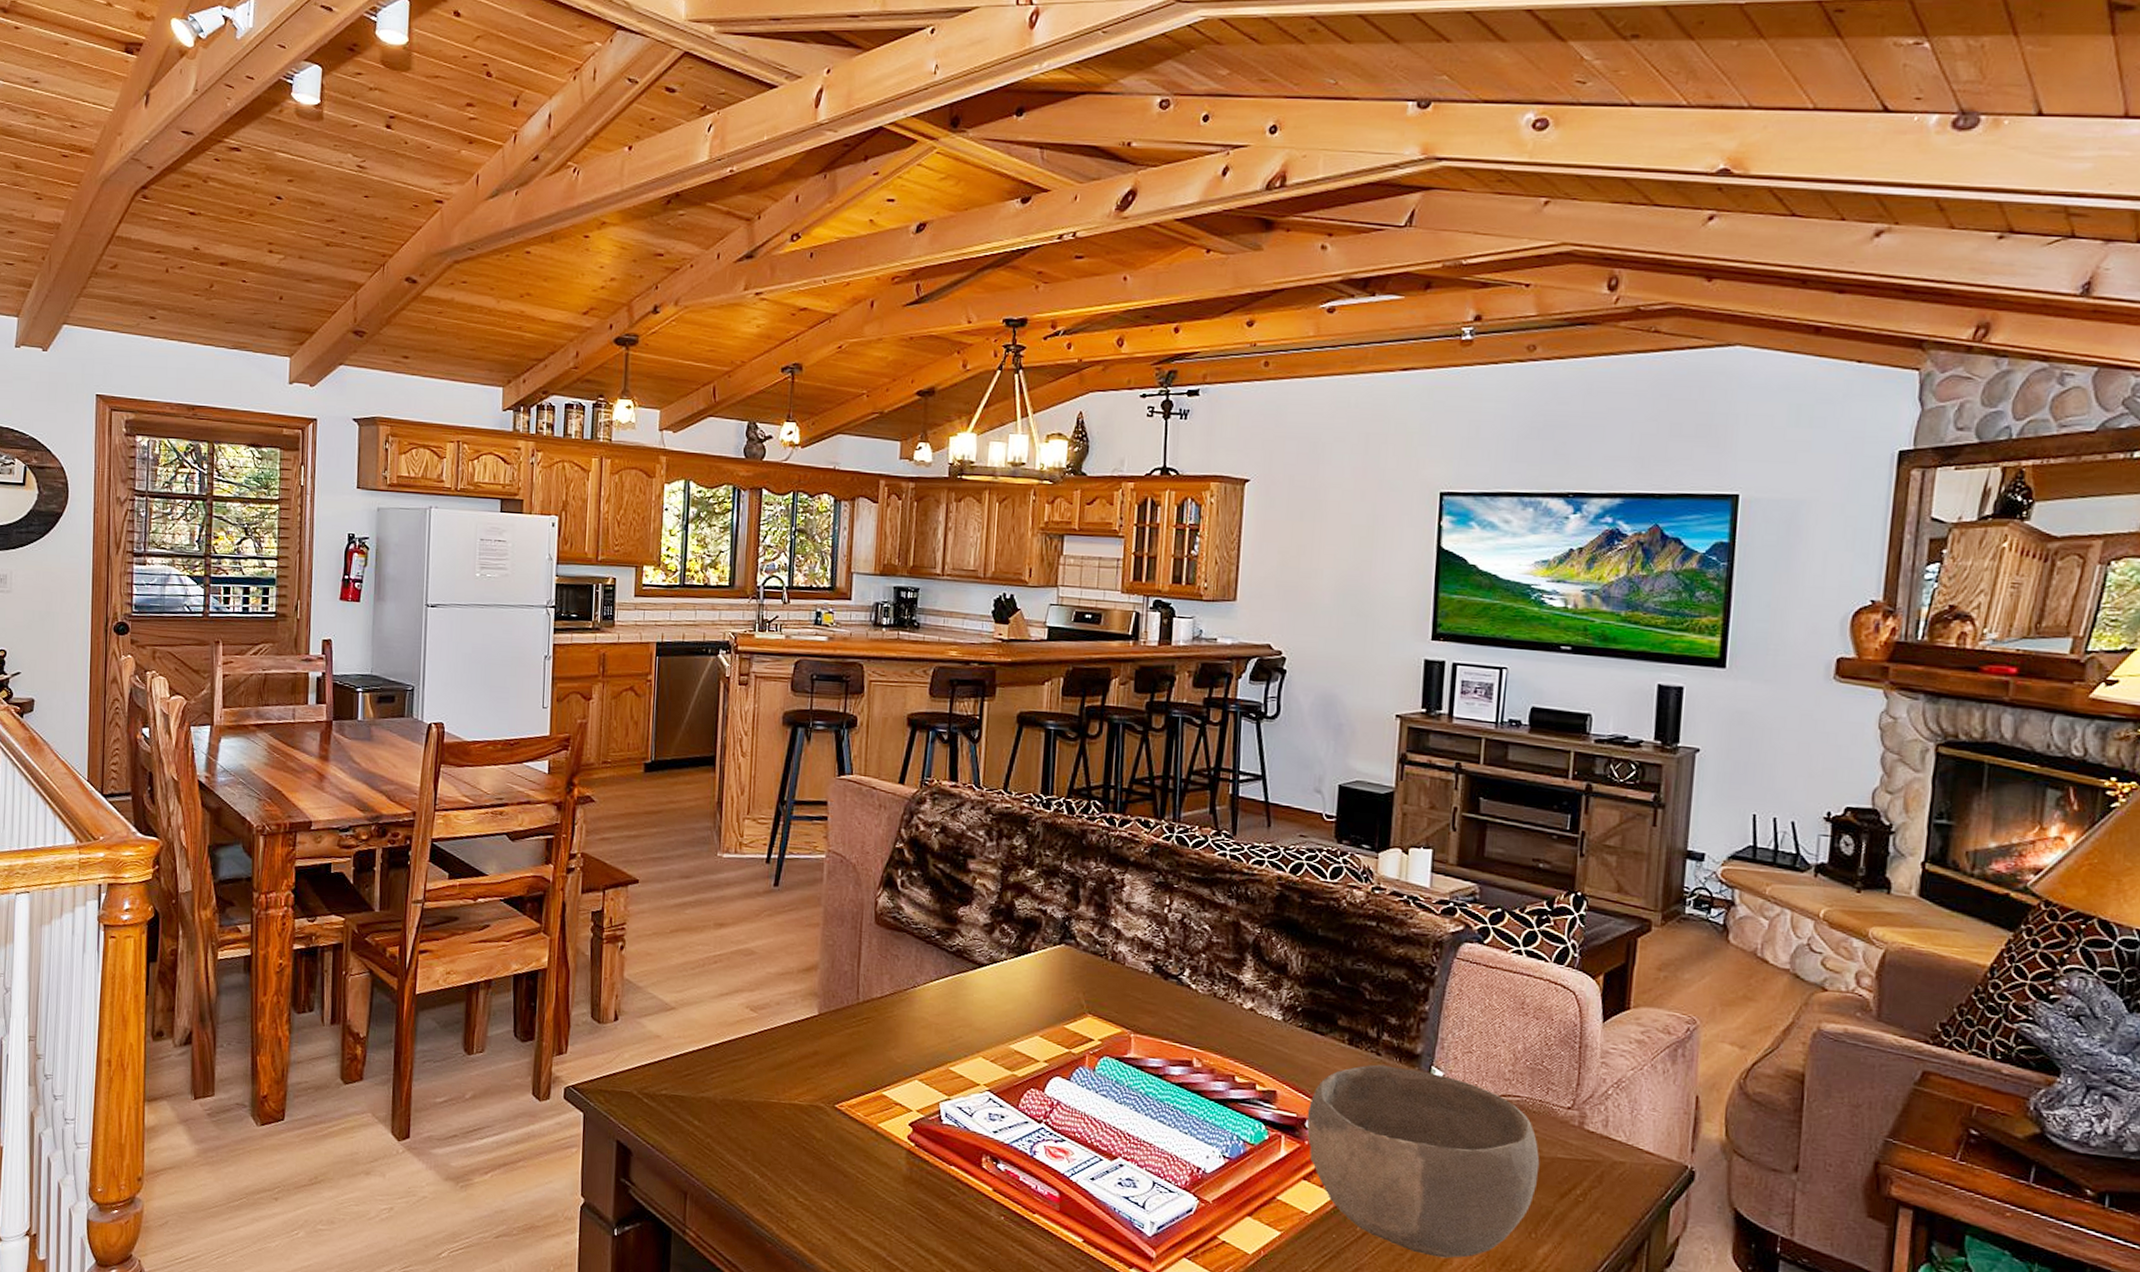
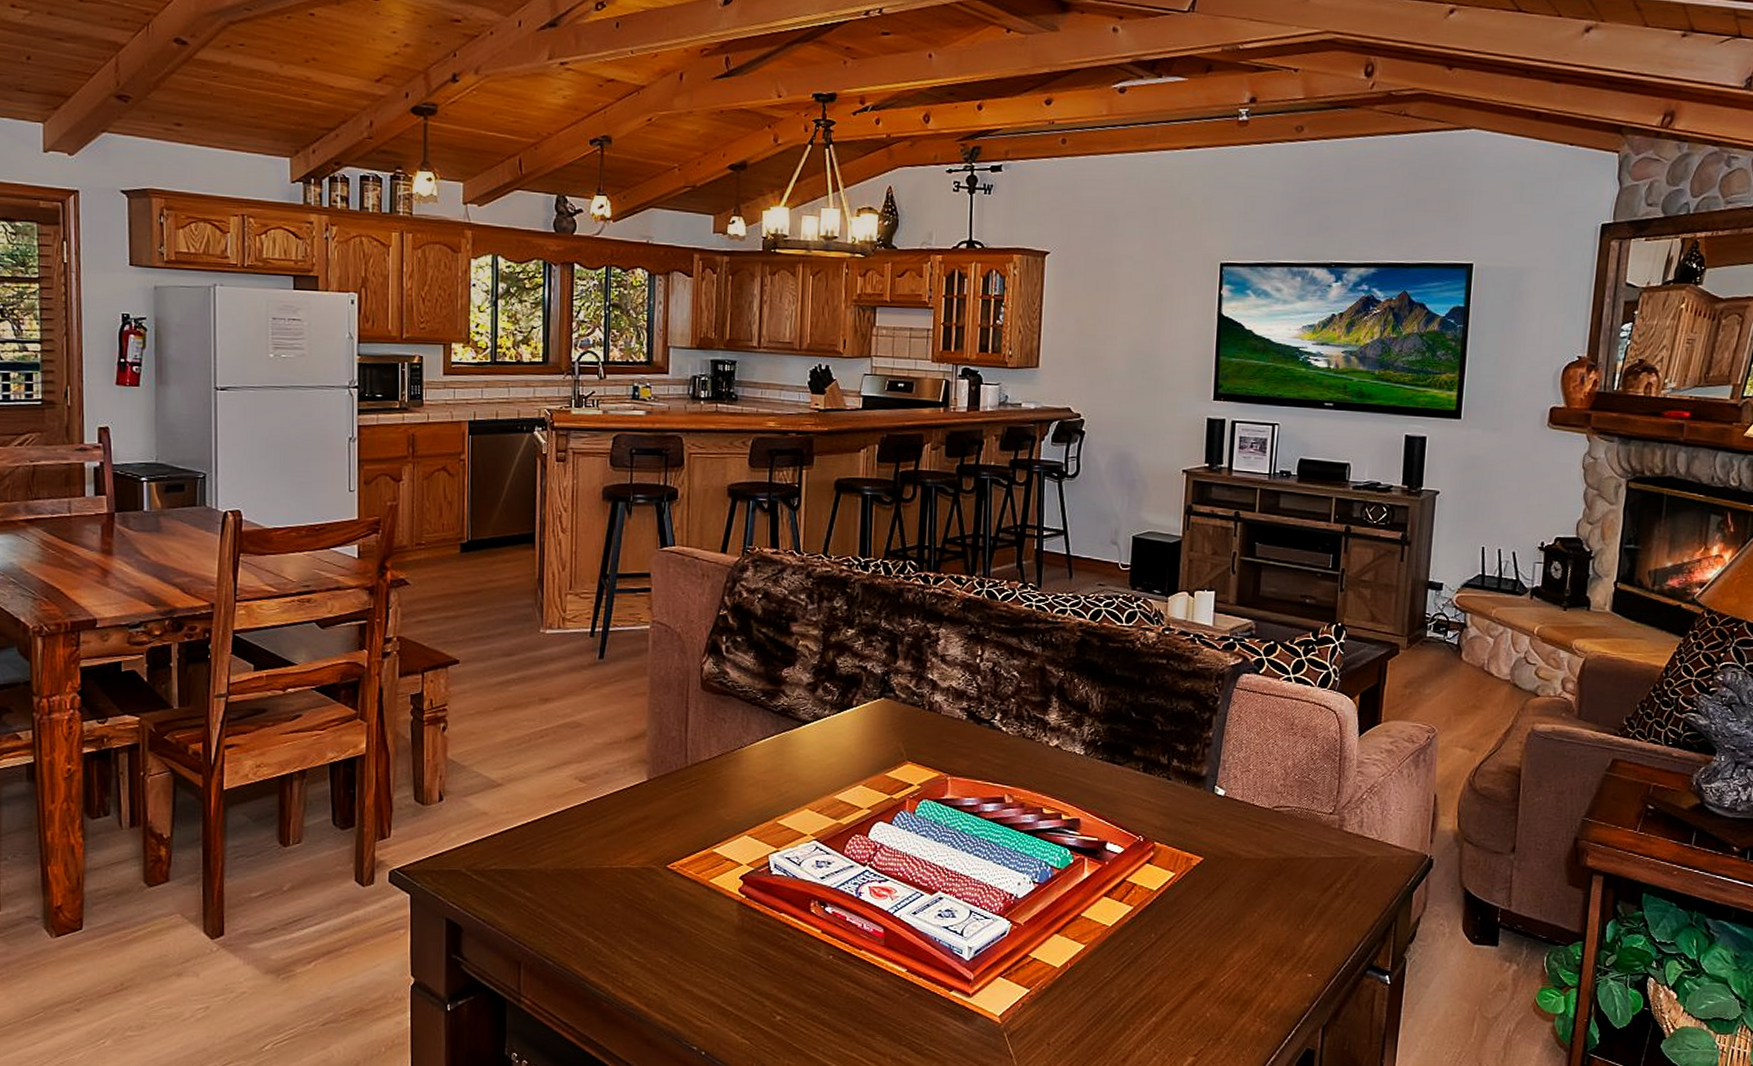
bowl: present [1306,1064,1540,1259] -> none [1106,788,1307,954]

